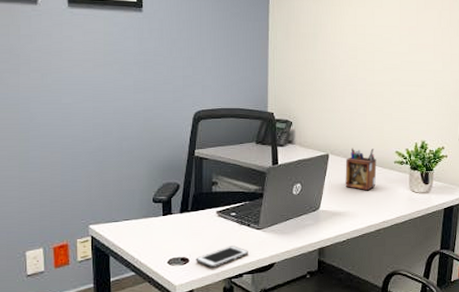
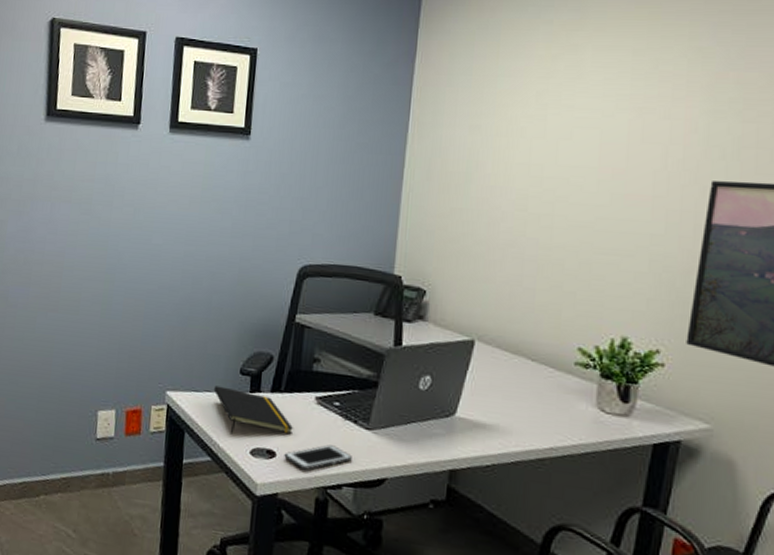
notepad: none [131,214,202,251] -> present [213,385,294,435]
desk organizer: present [345,148,377,191] -> none [495,335,547,400]

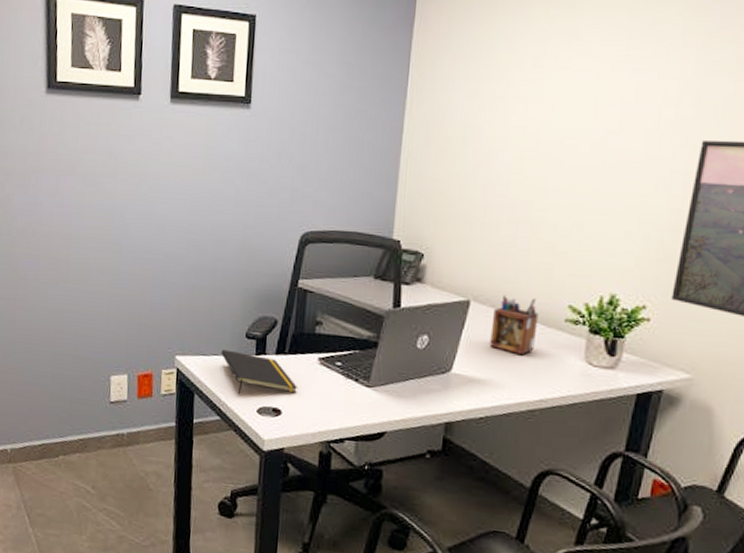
cell phone: present [284,444,352,471] -> none [289,402,354,426]
desk organizer: none [495,335,547,400] -> present [489,295,539,356]

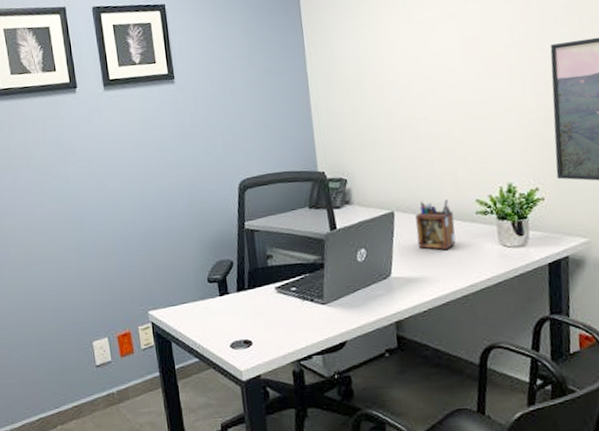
notepad: present [220,349,298,395] -> none [188,296,263,335]

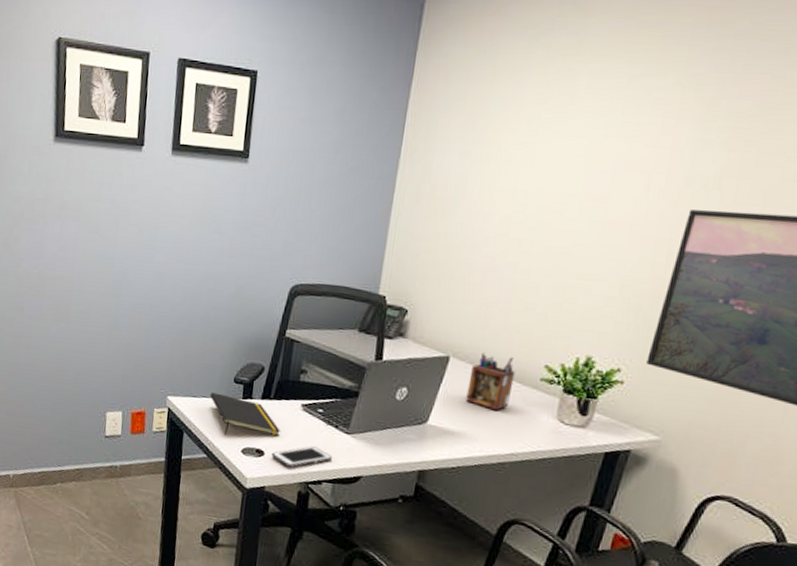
notepad: none [188,296,263,335] -> present [209,392,281,436]
cell phone: none [259,324,316,350] -> present [271,446,332,468]

